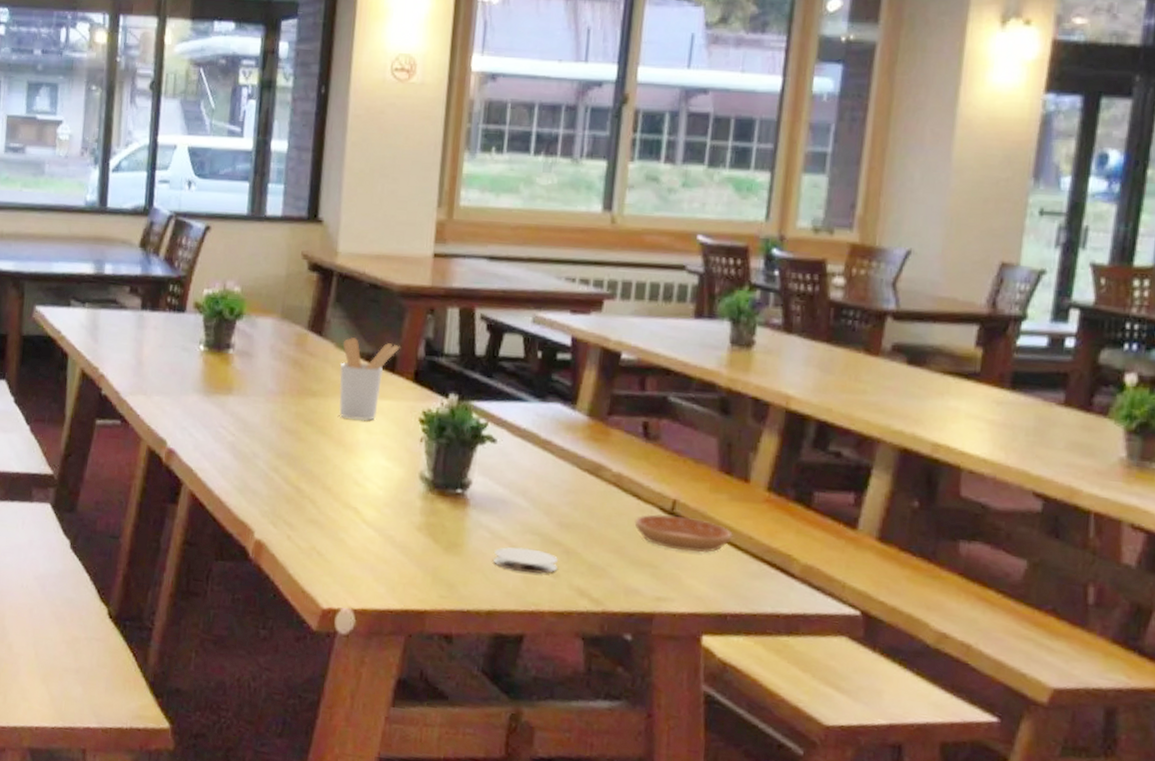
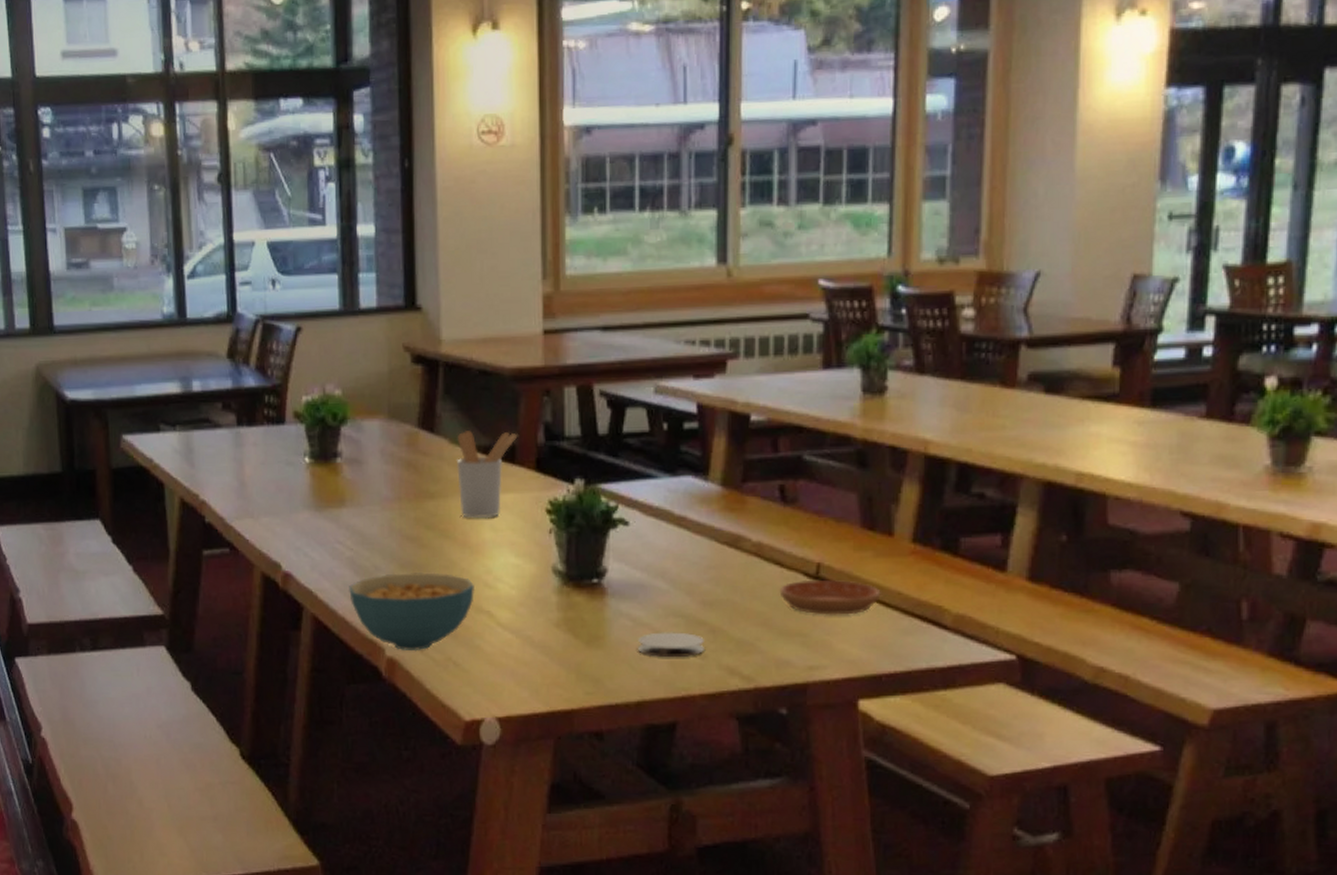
cereal bowl: none [227,461,345,537] -> present [349,572,474,651]

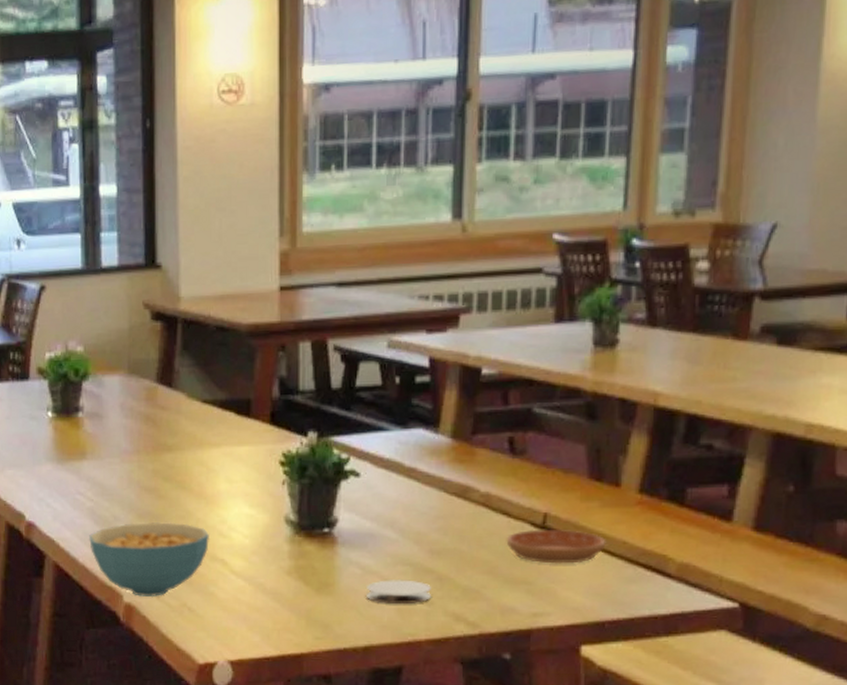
utensil holder: present [457,431,518,519] -> none [194,385,253,471]

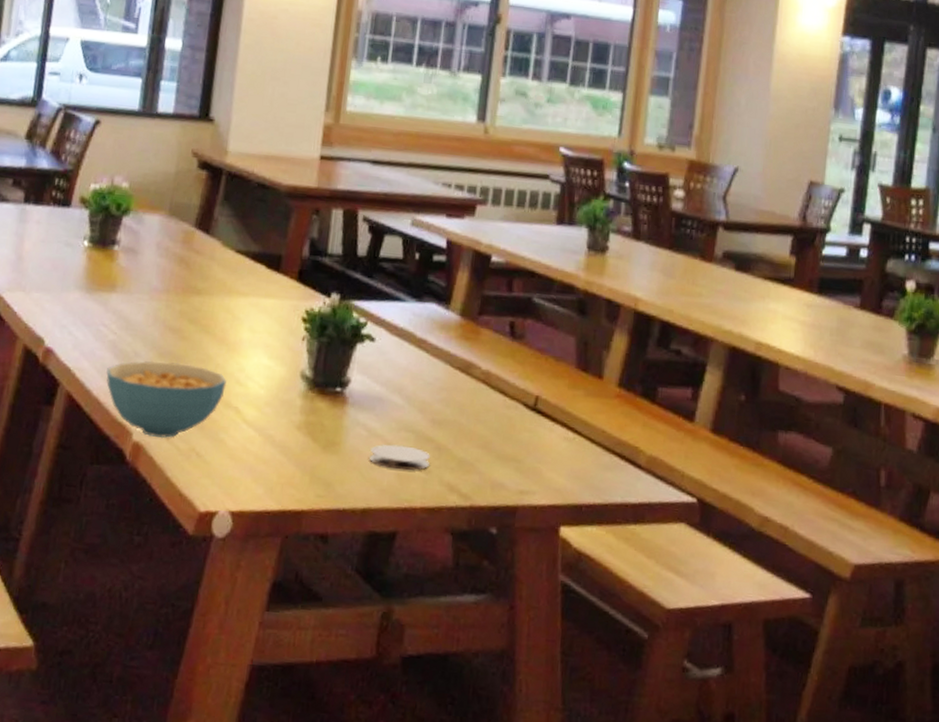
saucer: present [506,529,606,564] -> none [500,409,588,447]

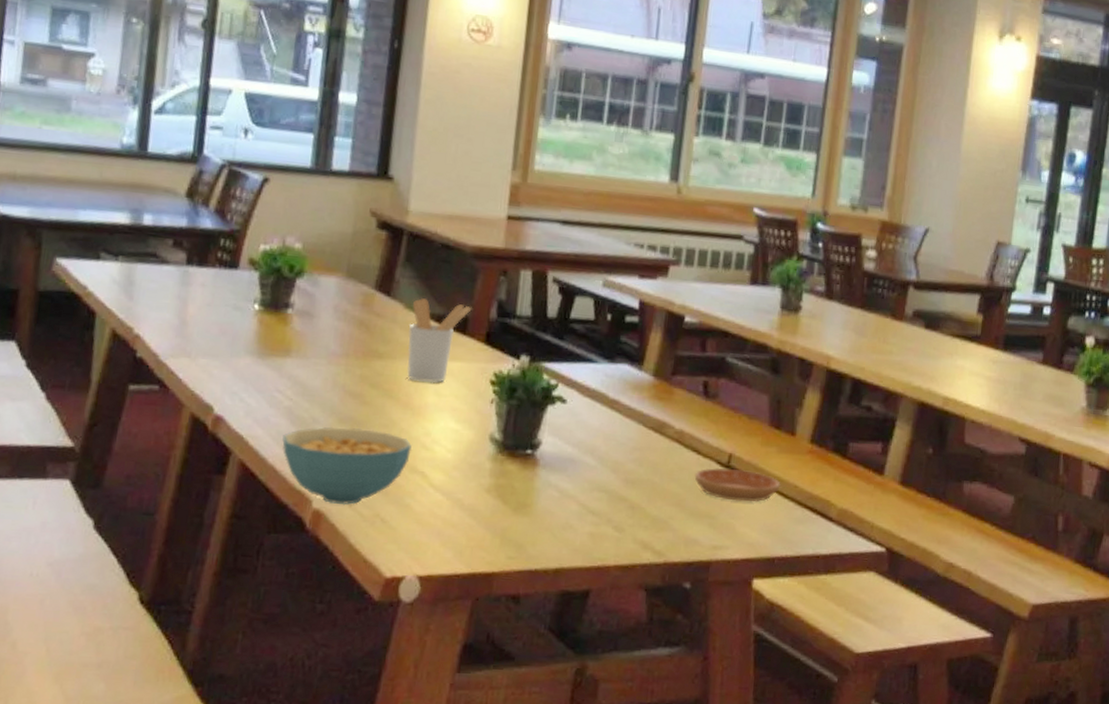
utensil holder: none [223,236,286,320] -> present [407,298,472,383]
coaster: present [370,443,430,471] -> none [562,504,623,530]
saucer: none [500,409,588,447] -> present [694,467,781,503]

